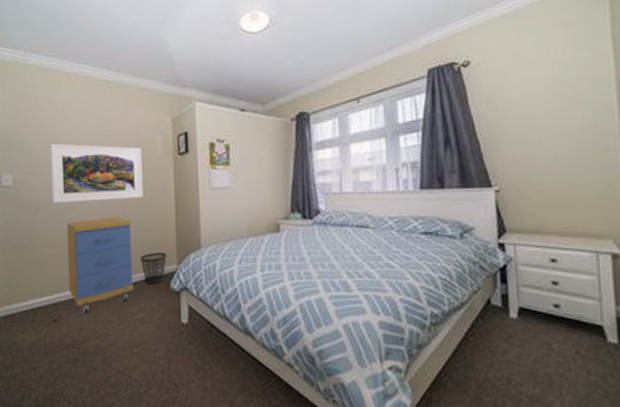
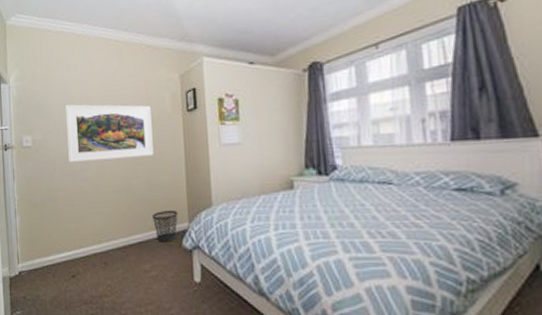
storage cabinet: present [67,216,134,313] -> none [82,175,147,269]

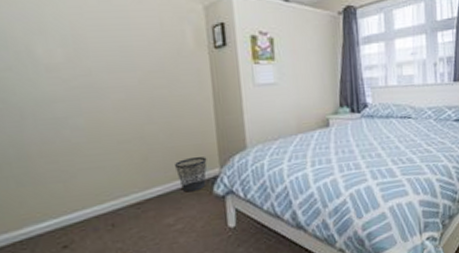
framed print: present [65,104,154,162] -> none [35,32,174,108]

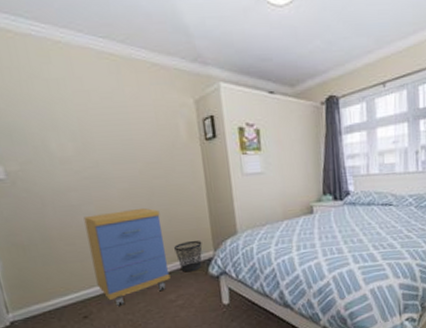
storage cabinet: none [70,120,169,233] -> present [83,207,171,306]

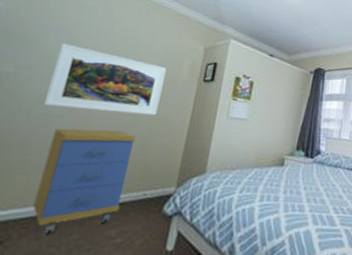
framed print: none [48,128,171,196] -> present [44,42,167,116]
wastebasket: present [174,241,203,273] -> none [134,173,167,207]

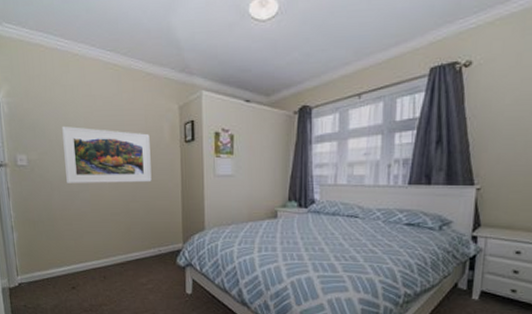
storage cabinet: present [33,128,136,234] -> none [80,198,144,282]

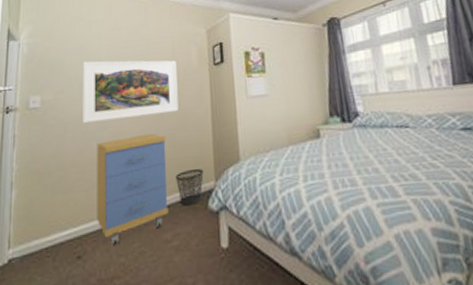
storage cabinet: none [80,198,144,282] -> present [97,133,169,245]
wastebasket: none [150,233,174,260] -> present [176,169,204,206]

